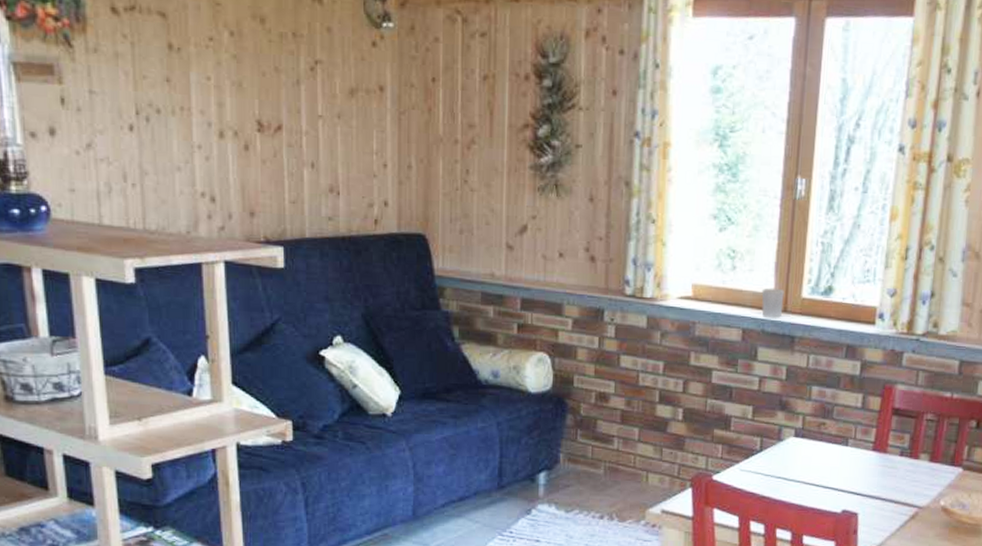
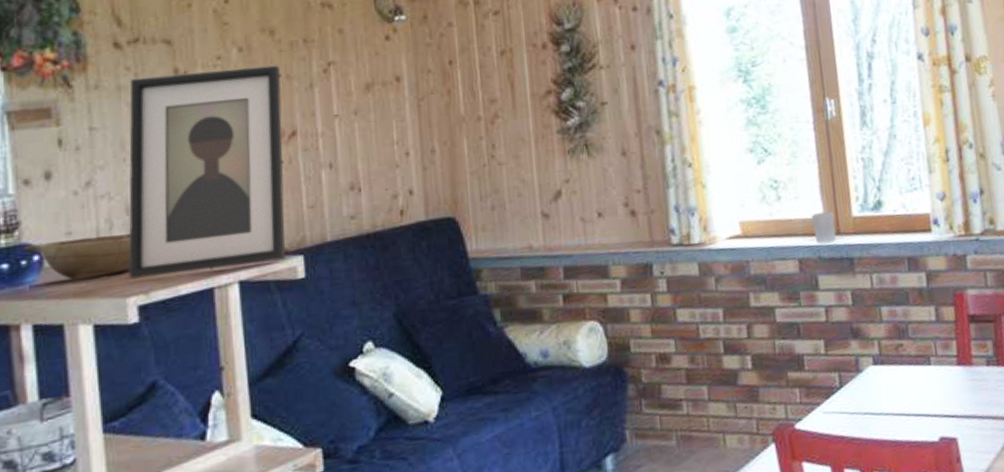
decorative bowl: none [32,195,129,238] -> present [24,234,132,281]
picture frame: none [126,47,270,248] -> present [128,65,285,279]

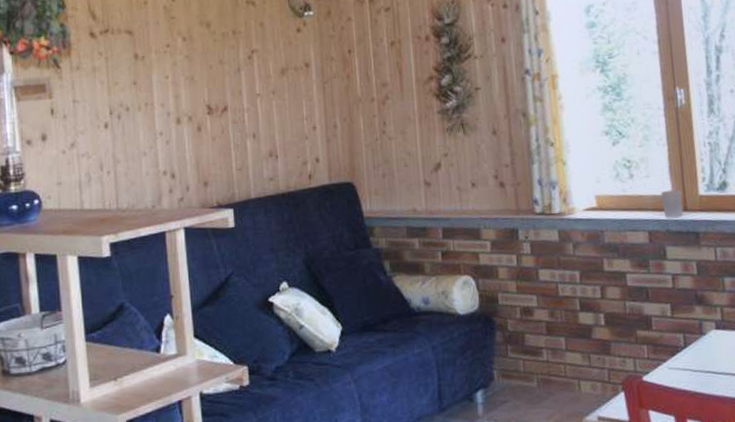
decorative bowl: present [24,234,132,281] -> none [27,186,105,221]
picture frame: present [128,65,285,279] -> none [102,52,219,222]

